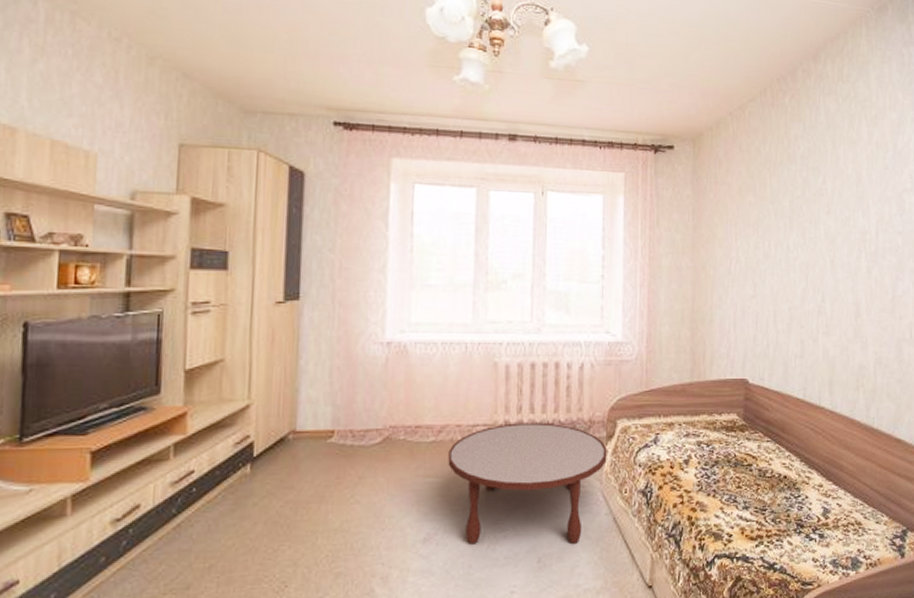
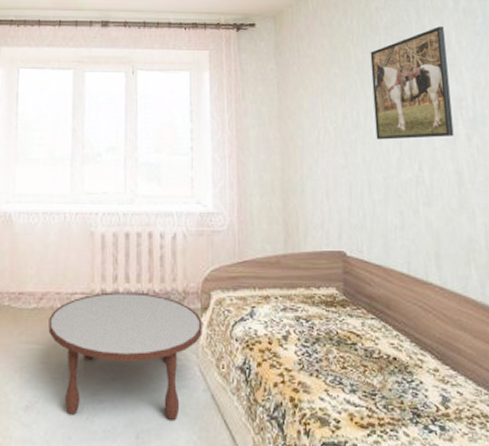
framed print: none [785,158,856,271] -> present [370,26,454,140]

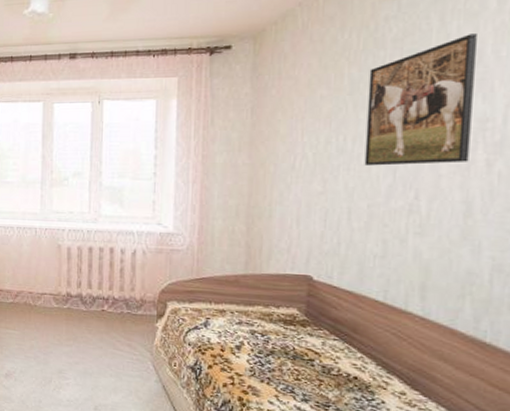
coffee table: present [48,292,202,420] -> none [23,295,157,401]

